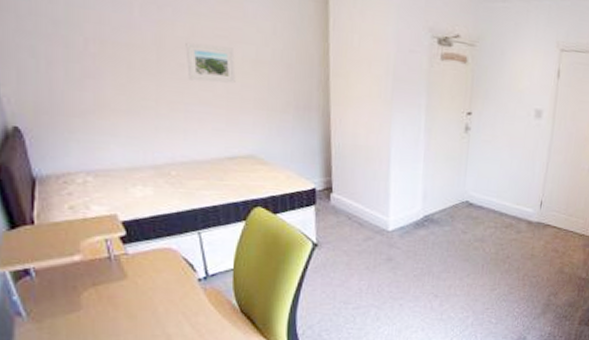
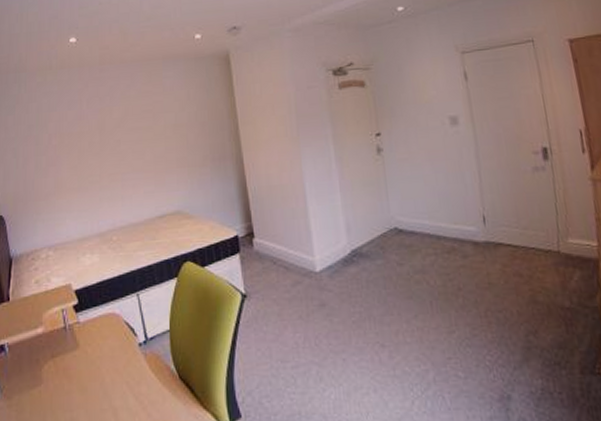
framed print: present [185,42,236,84] -> none [120,118,160,153]

